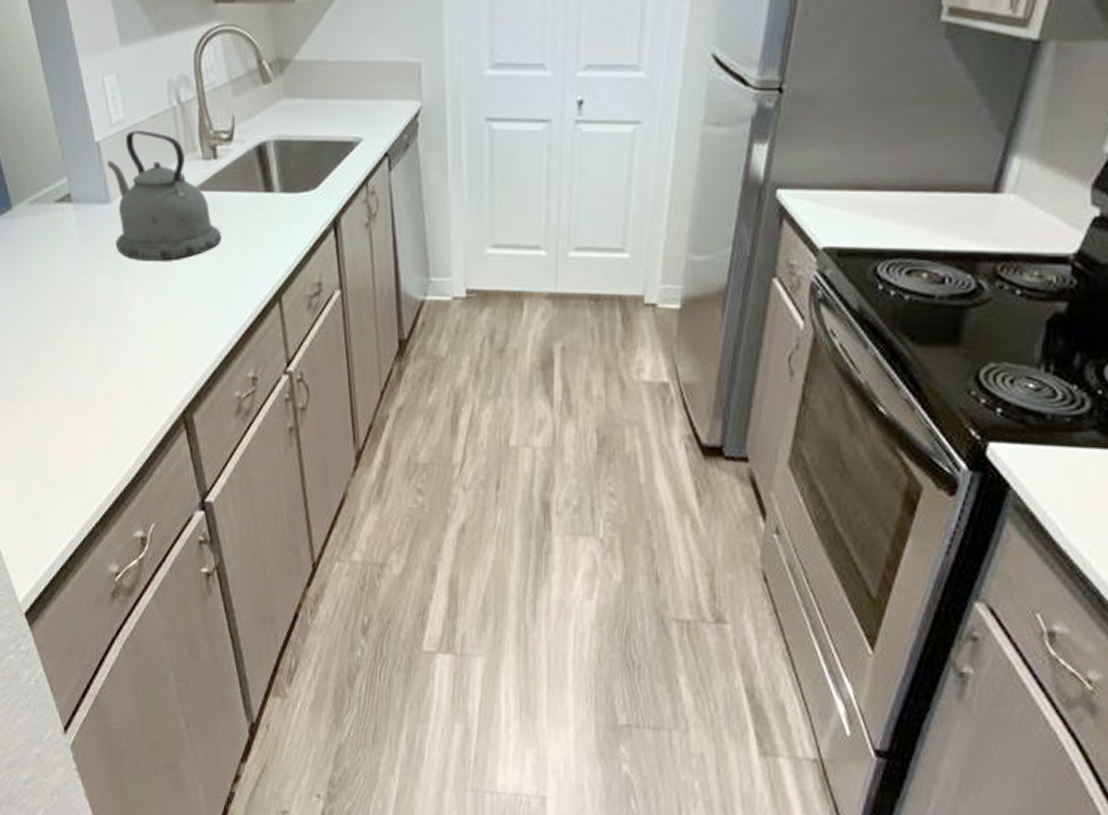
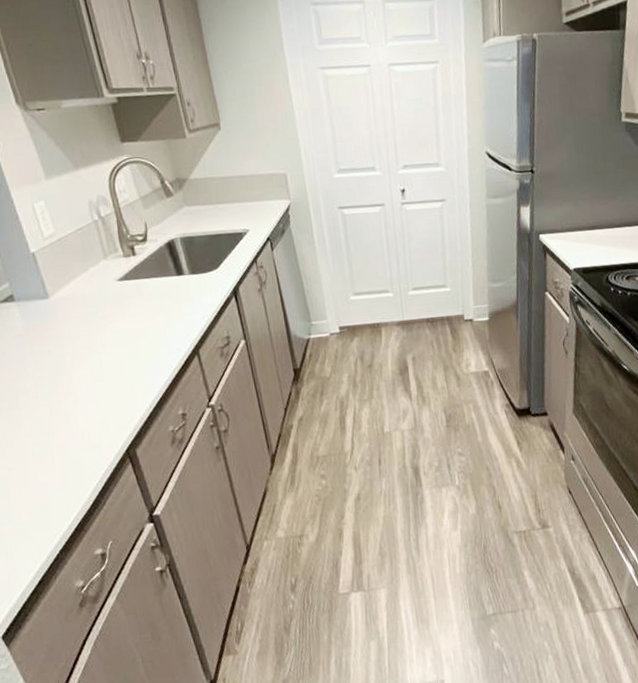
kettle: present [107,131,222,261] -> none [43,240,146,339]

